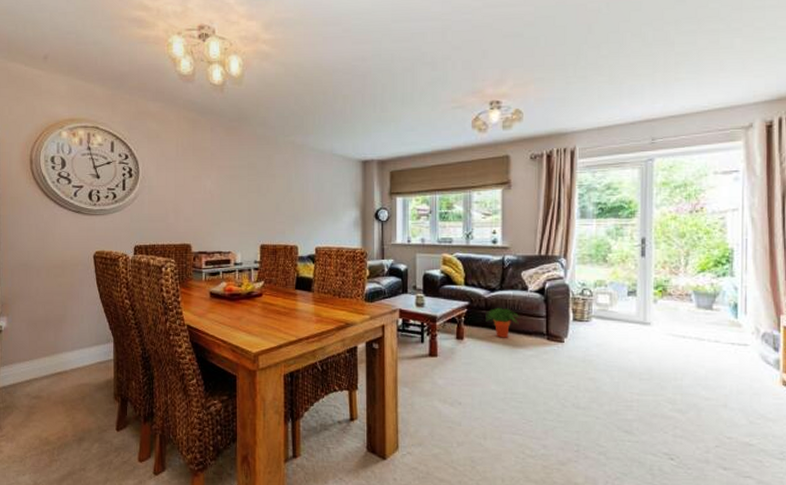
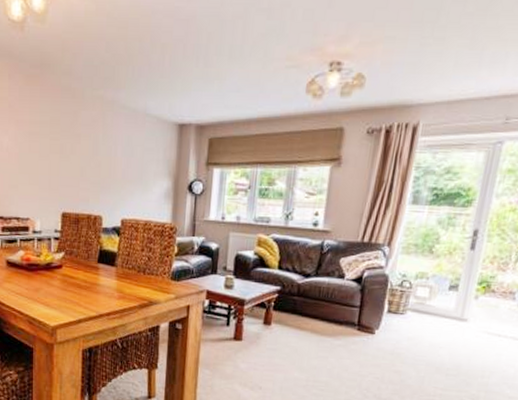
potted plant: present [485,307,521,338] -> none [296,294,334,326]

